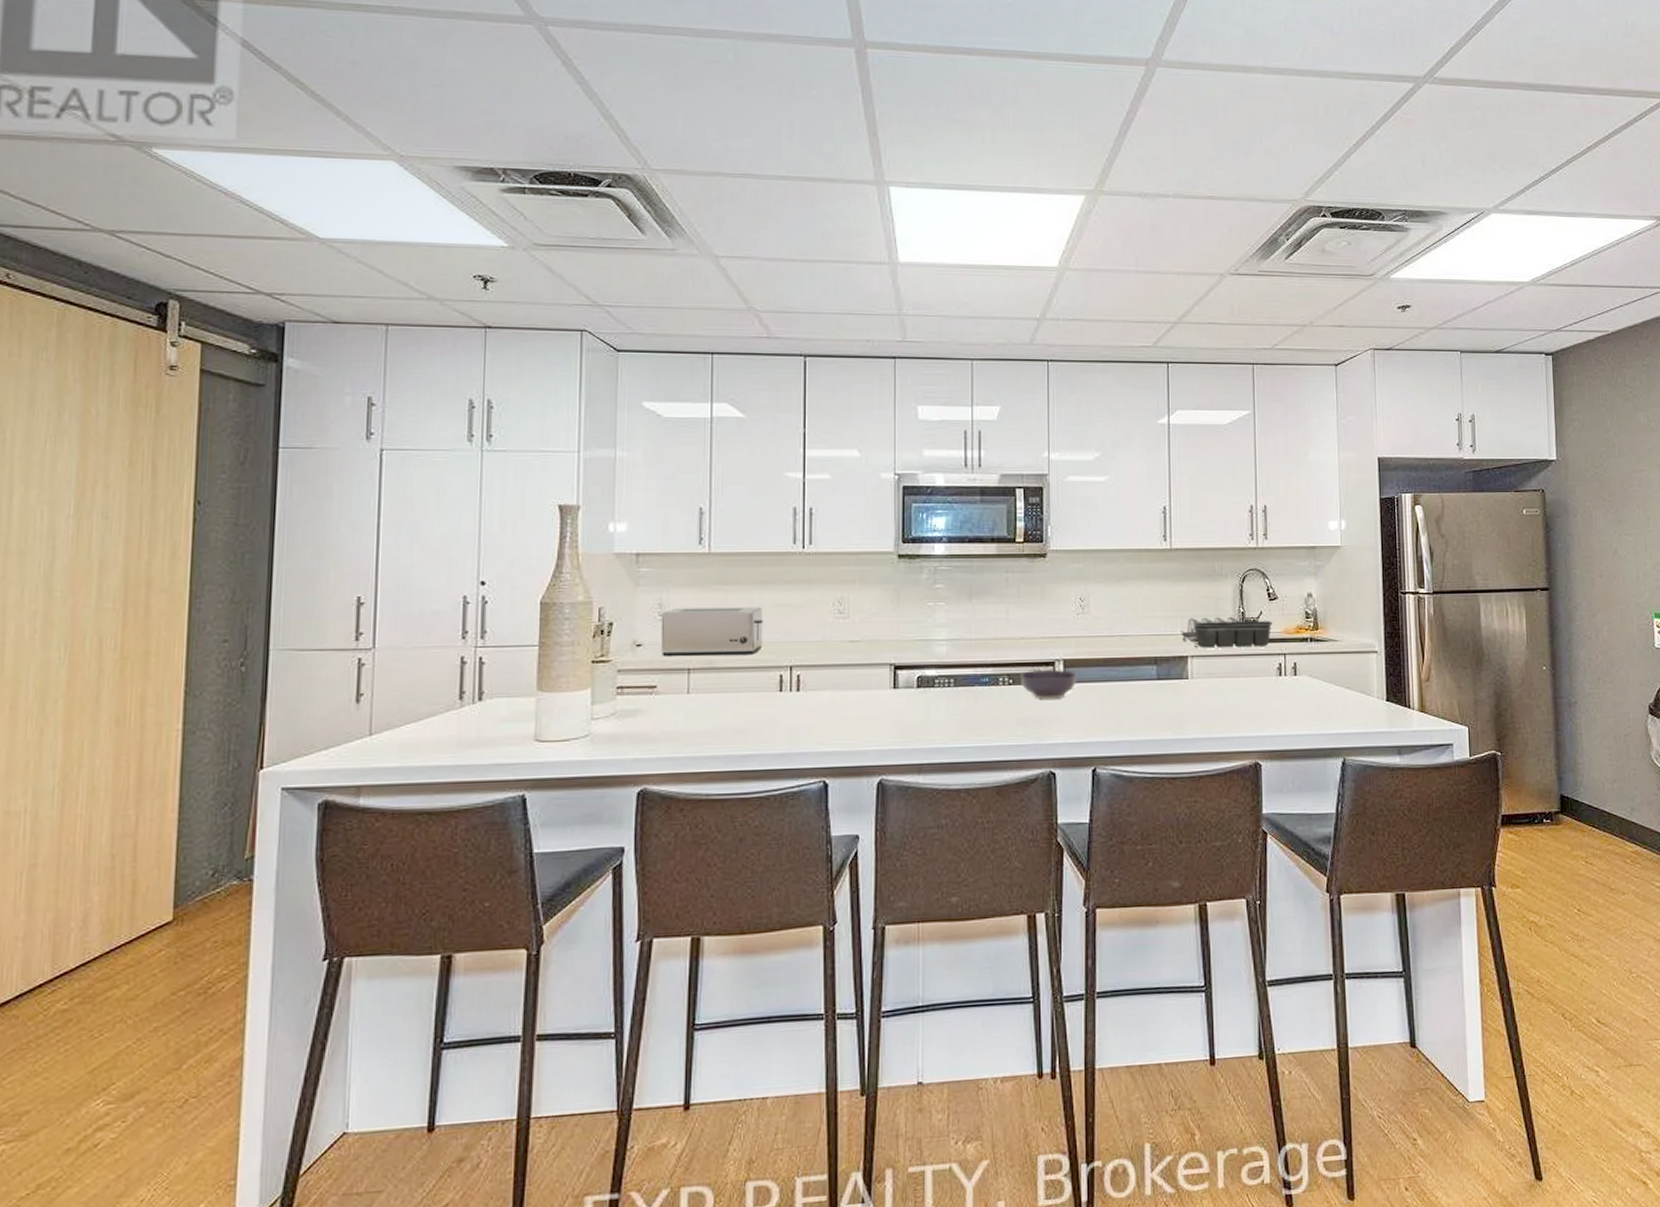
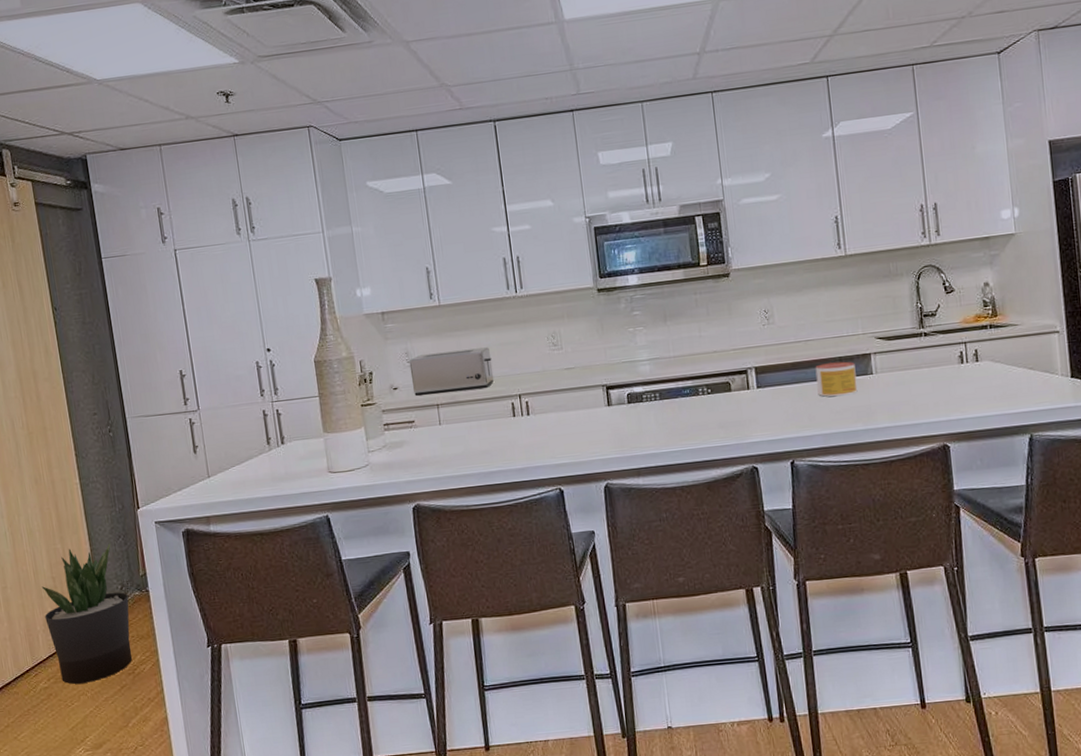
planter: none [86,812,221,1006] -> present [41,543,133,684]
bowl: present [1019,670,1077,699] -> none [716,376,769,404]
food container: none [1128,662,1171,700] -> present [815,361,858,397]
dish rack: present [1181,616,1273,649] -> none [862,311,951,346]

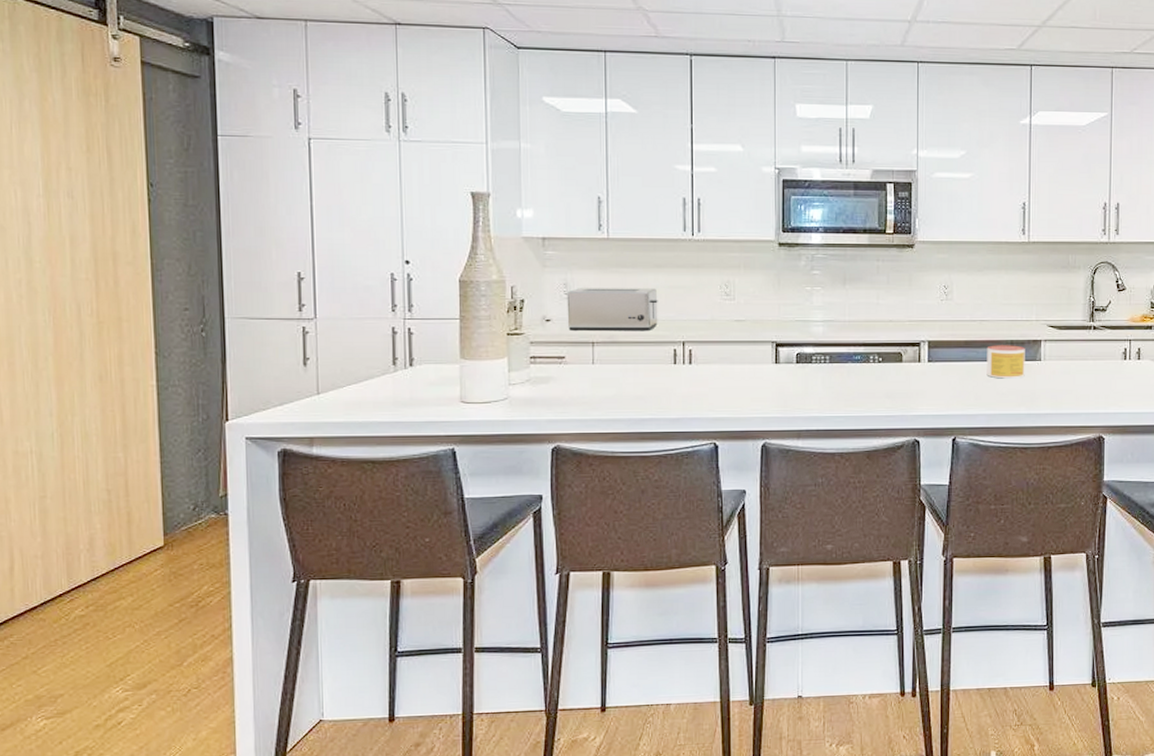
planter: present [41,543,133,684] -> none [91,457,202,614]

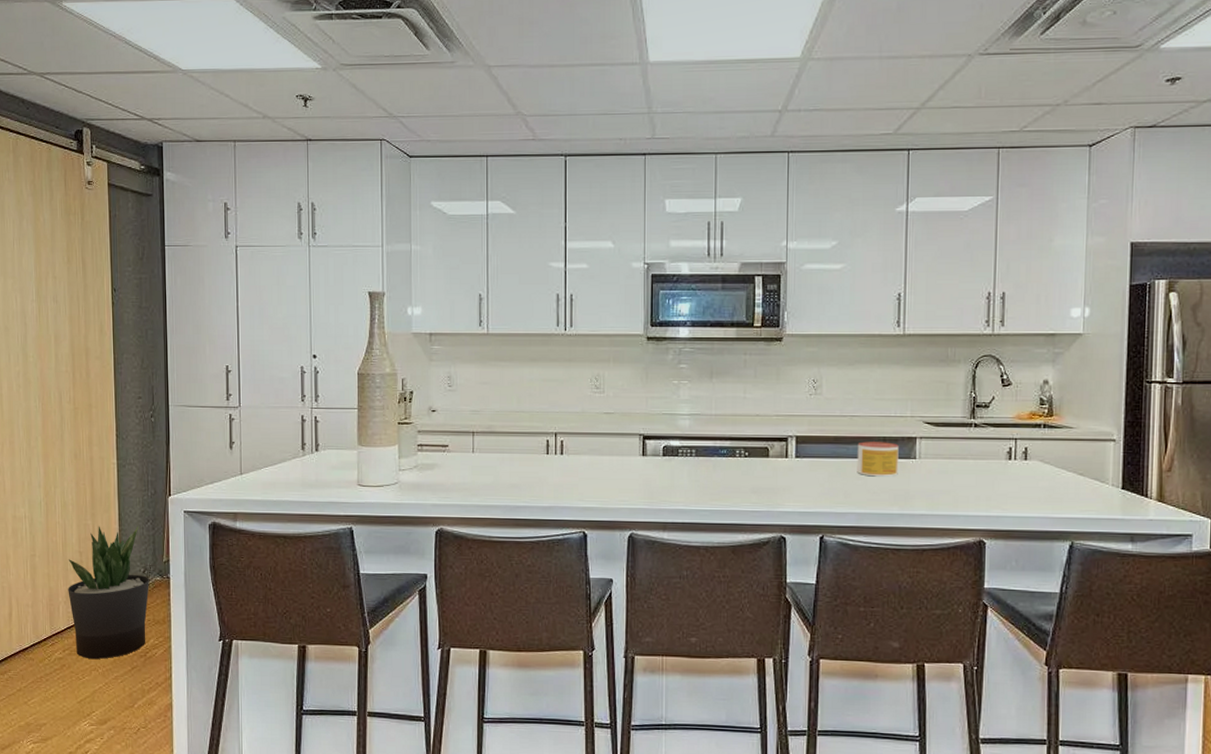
planter: none [91,457,202,614] -> present [68,526,149,659]
toaster: present [567,288,658,332] -> none [450,381,533,423]

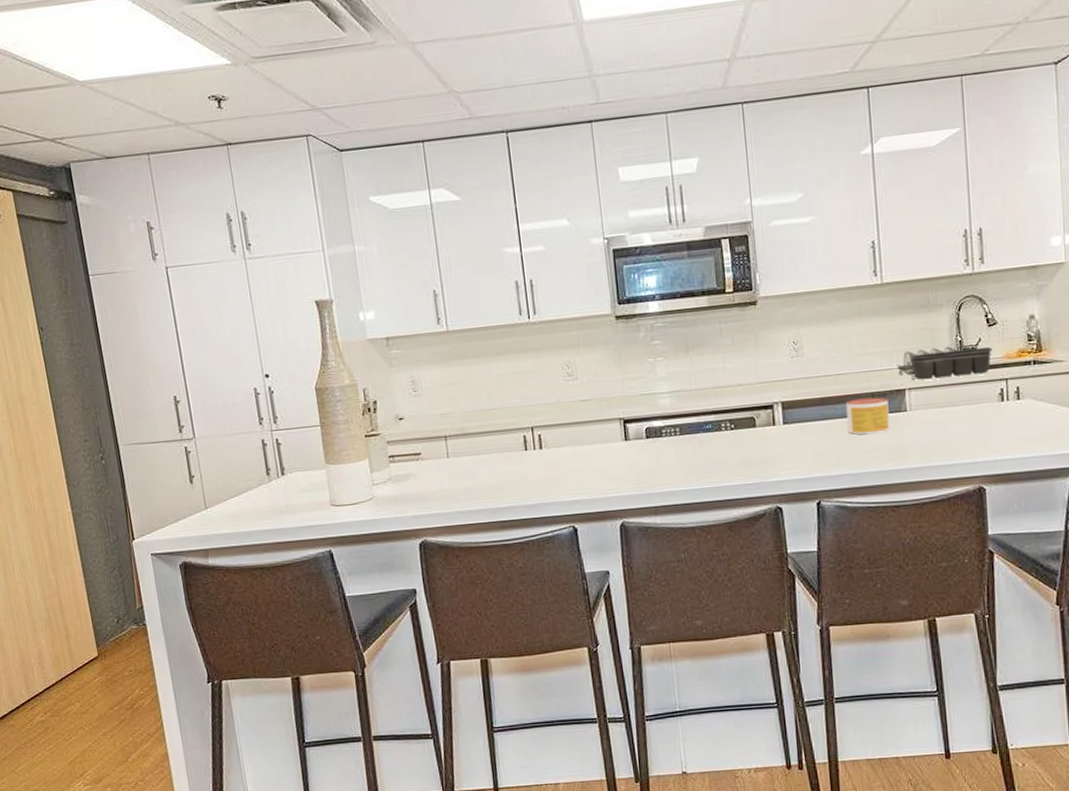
planter: present [68,526,149,659] -> none [35,575,131,718]
dish rack: none [910,400,1005,431] -> present [897,344,993,381]

